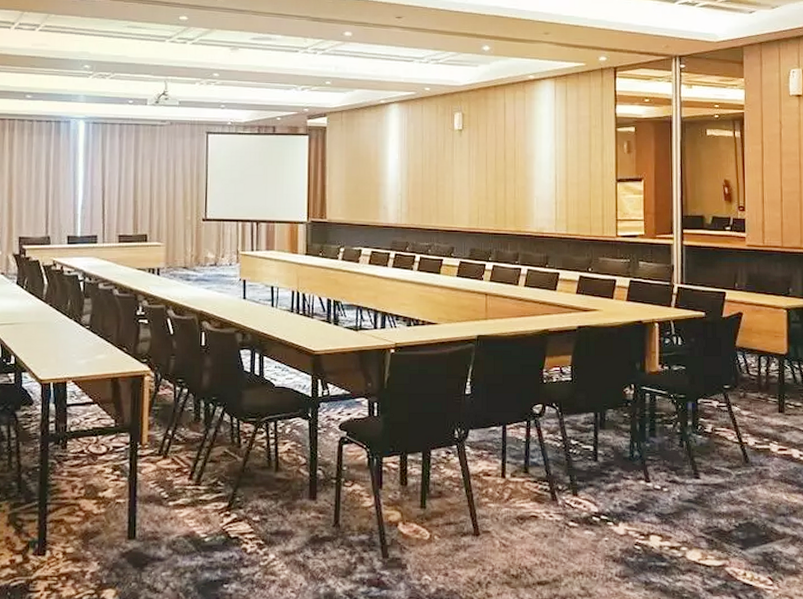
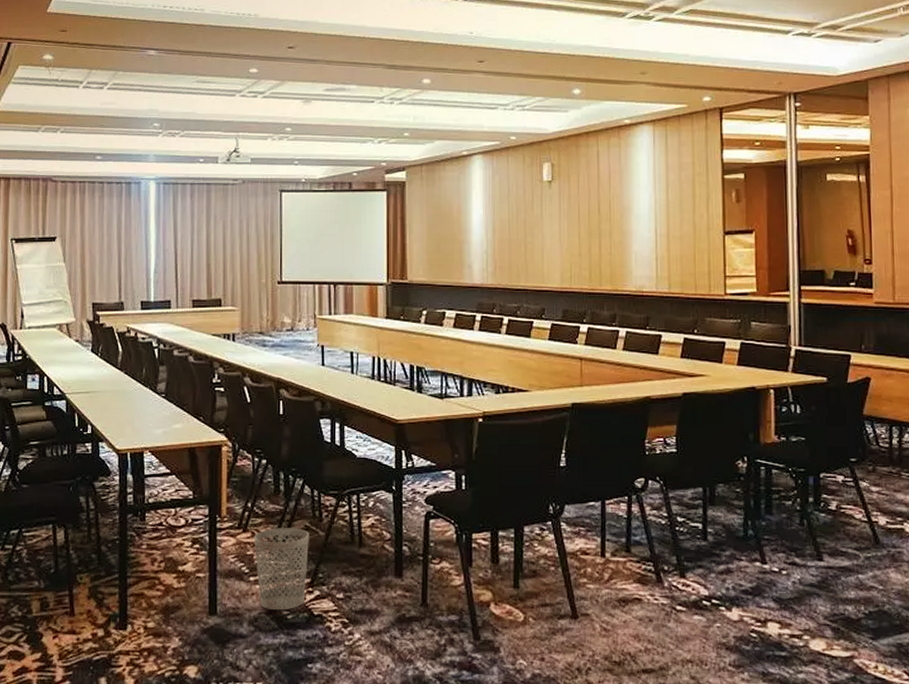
wastebasket: none [174,454,228,534] -> present [254,528,309,611]

